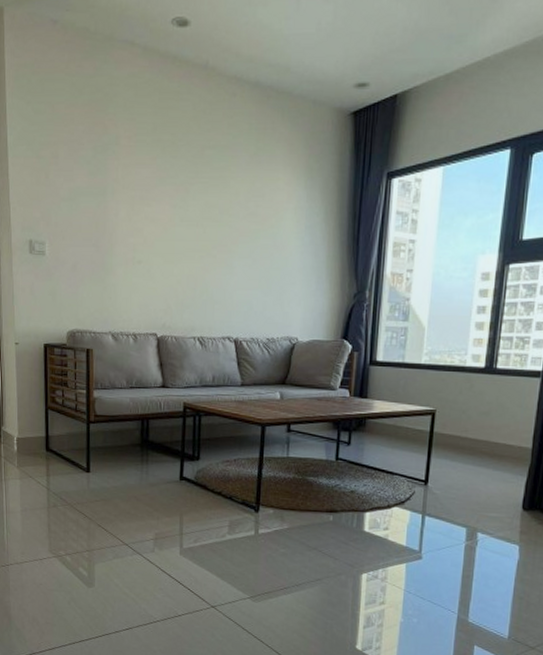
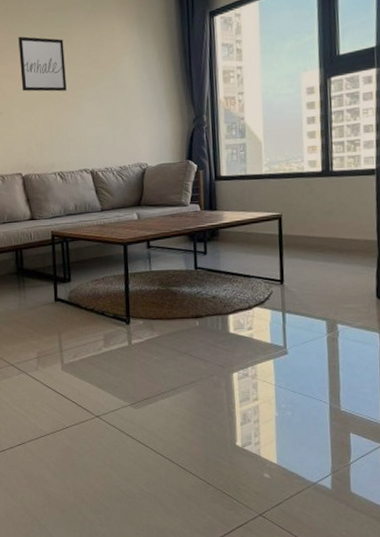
wall art: none [166,174,220,245] -> present [18,36,67,92]

